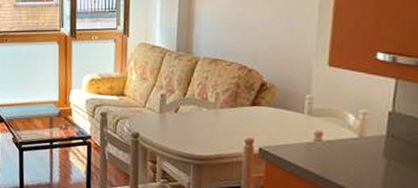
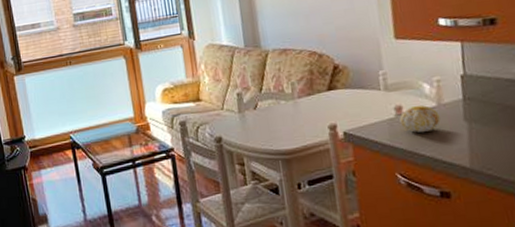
fruit: none [318,135,359,162] -> present [399,105,440,133]

